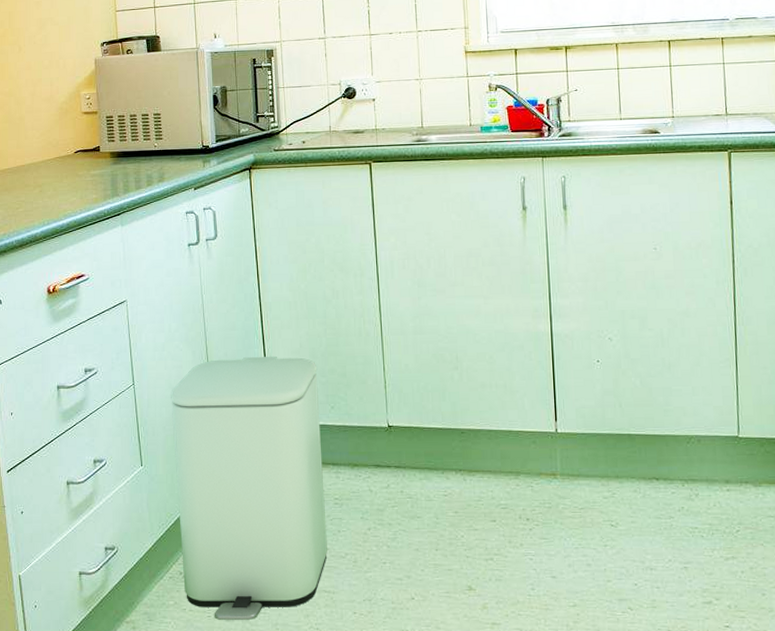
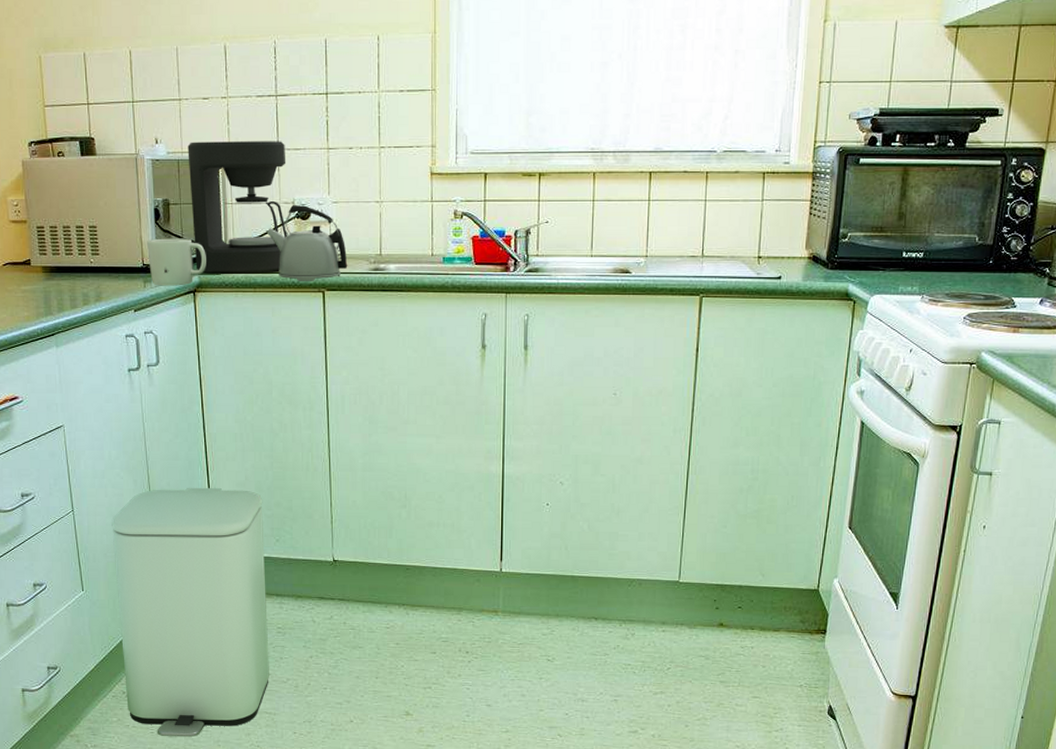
mug: none [206,120,261,165] -> present [147,238,206,286]
coffee maker: none [243,30,335,153] -> present [187,141,287,275]
kettle: none [314,85,392,155] -> present [265,204,348,281]

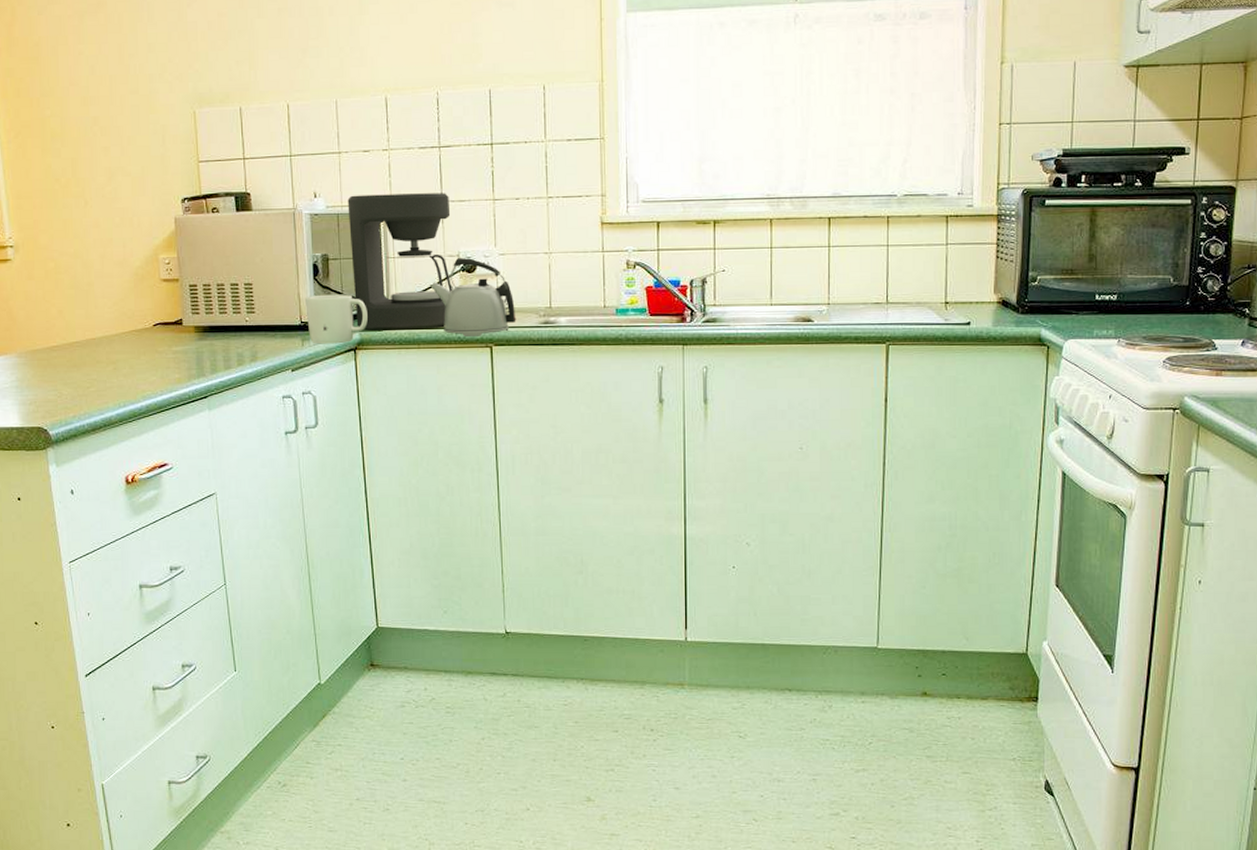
pedal bin: present [111,487,269,737] -> none [267,556,438,830]

